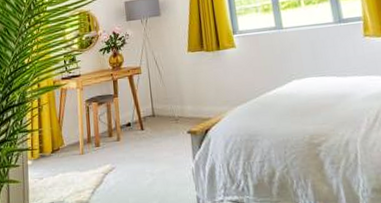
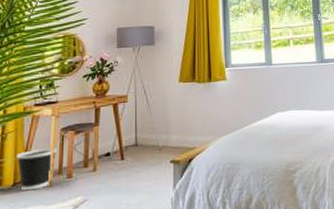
wastebasket: none [51,118,84,158] -> present [16,148,57,191]

